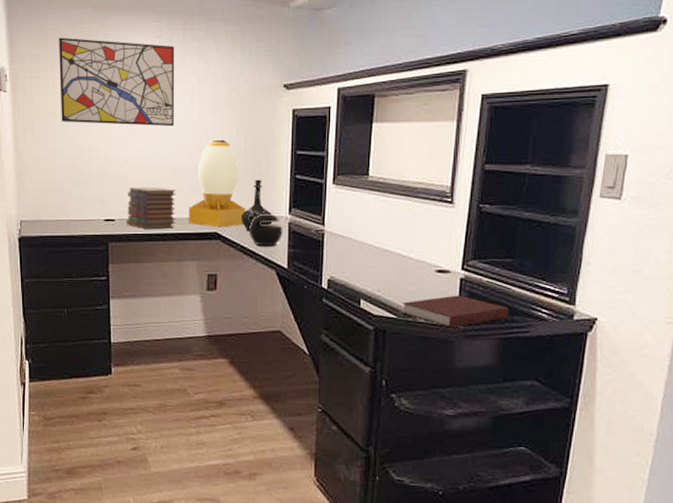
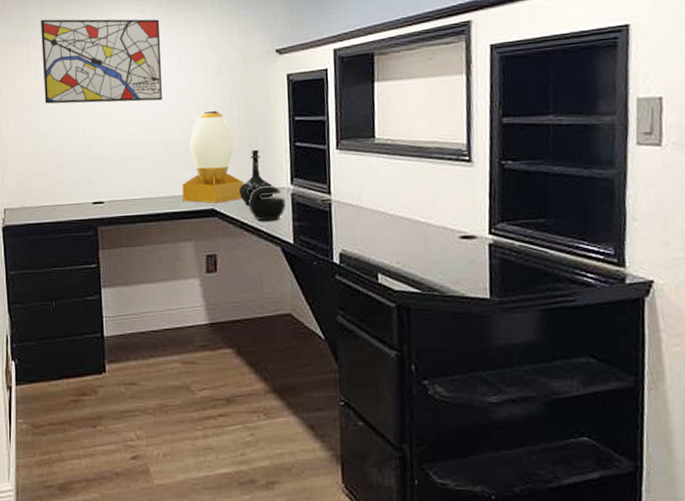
book stack: present [126,186,176,230] -> none [116,164,169,211]
notebook: present [401,295,508,328] -> none [425,263,549,301]

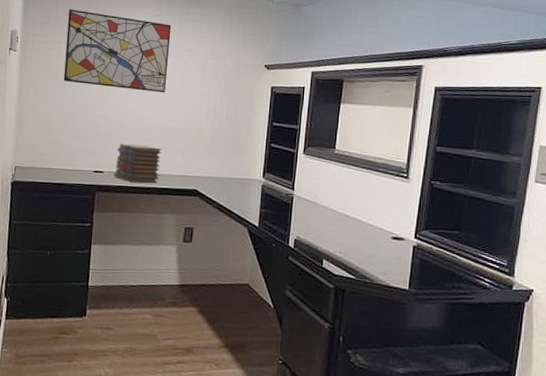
book stack: none [116,164,169,211] -> present [114,143,162,183]
desk lamp: present [182,109,244,204] -> none [171,106,224,186]
bottle: present [238,149,273,206] -> none [219,145,247,191]
speaker: present [249,184,286,221] -> none [226,175,257,206]

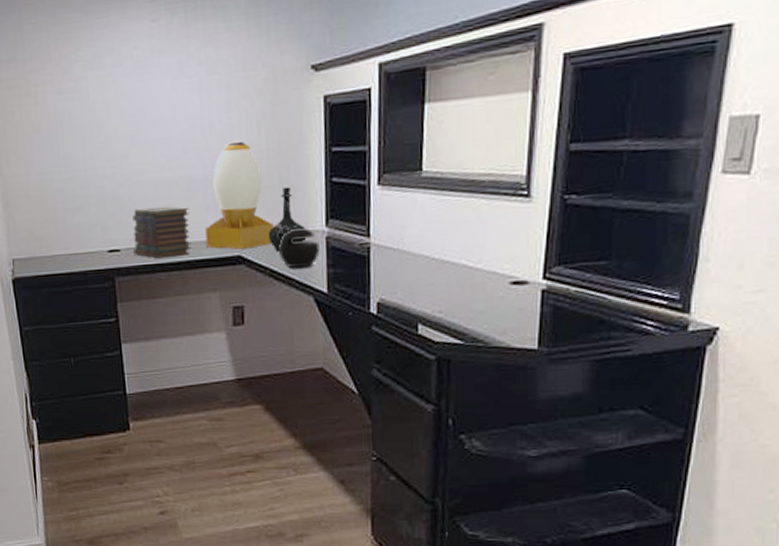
wall art: present [63,9,172,93] -> none [38,30,181,138]
desk lamp: none [171,106,224,186] -> present [205,140,274,250]
bottle: none [219,145,247,191] -> present [268,186,305,251]
speaker: none [226,175,257,206] -> present [279,227,320,269]

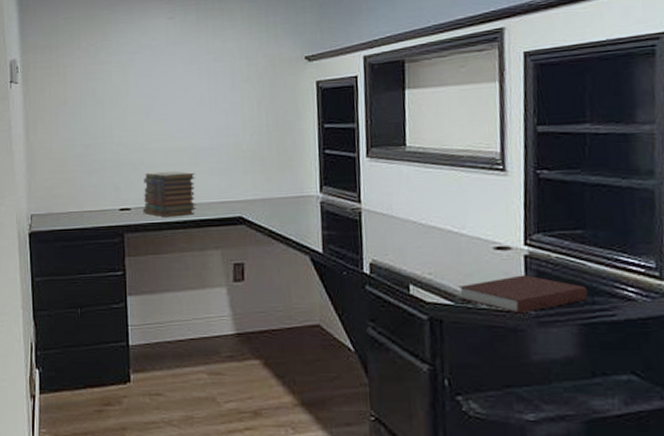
desk lamp: present [205,140,274,250] -> none [210,116,272,211]
bottle: present [268,186,305,251] -> none [267,156,301,214]
speaker: present [279,227,320,269] -> none [277,192,315,230]
notebook: none [469,310,604,351] -> present [458,275,588,314]

